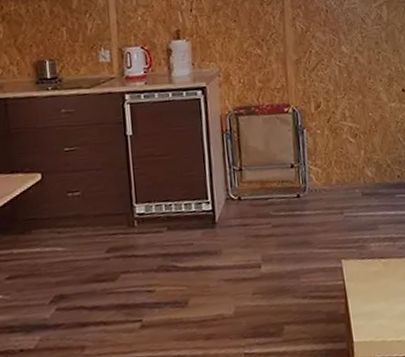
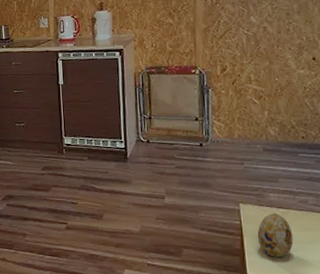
decorative egg: none [361,265,397,316] -> present [257,213,294,257]

